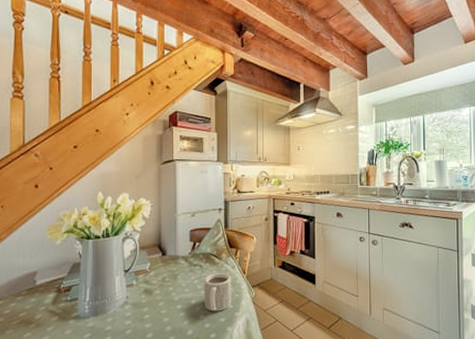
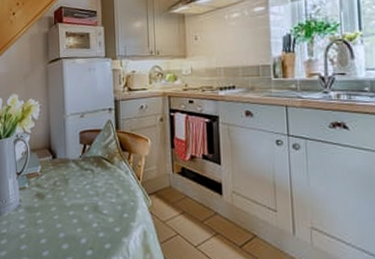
mug: present [204,272,232,312] -> none [96,177,127,220]

